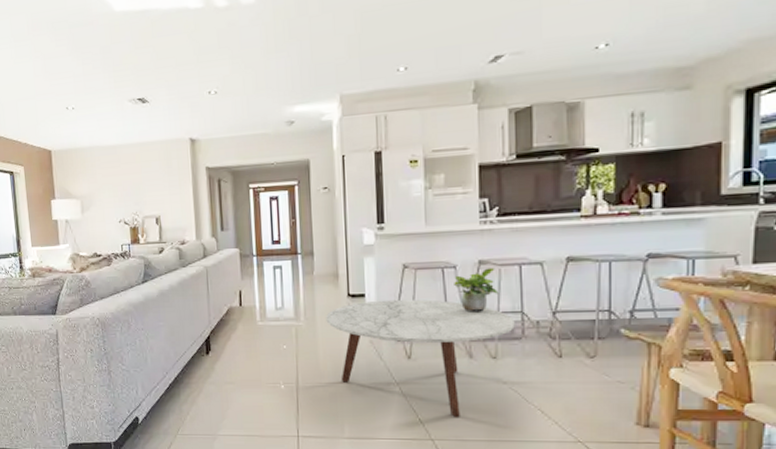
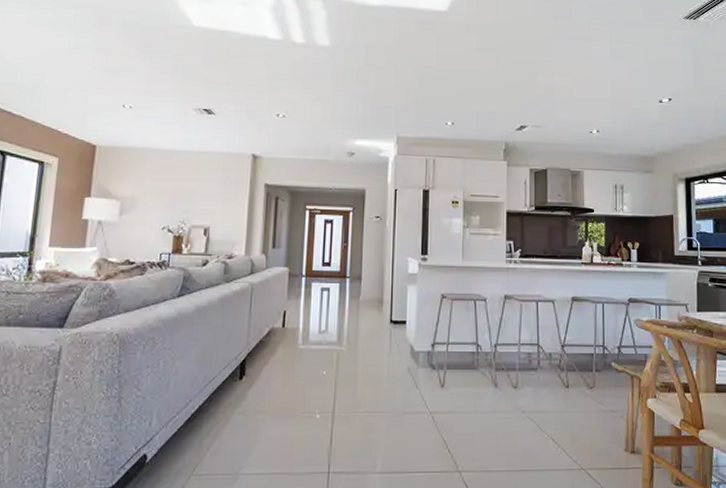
coffee table: present [326,299,515,417] -> none [368,327,532,447]
potted plant: present [454,267,499,312] -> none [484,302,520,343]

